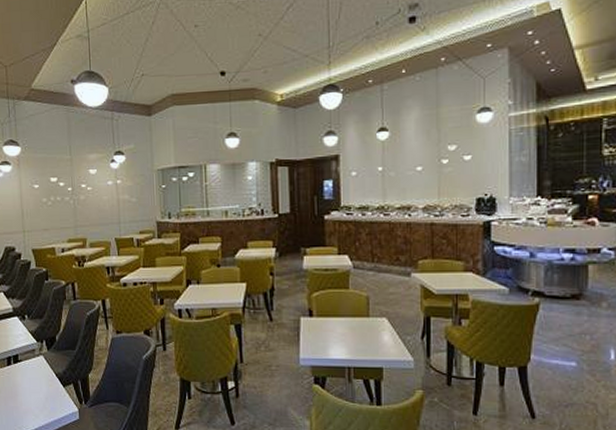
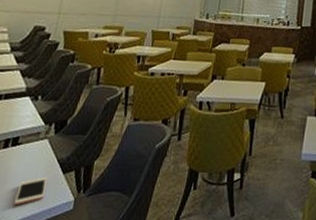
cell phone: none [28,390,52,416] -> present [14,177,47,206]

